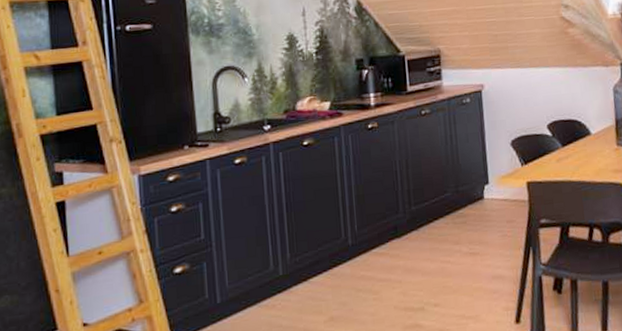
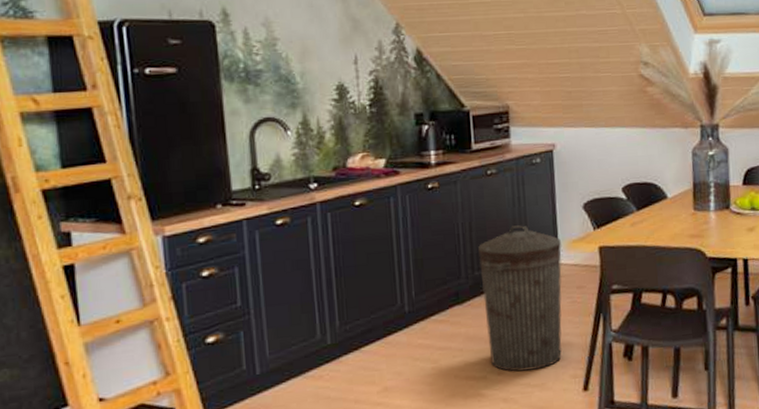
trash can: none [414,162,495,304] -> present [478,225,563,372]

